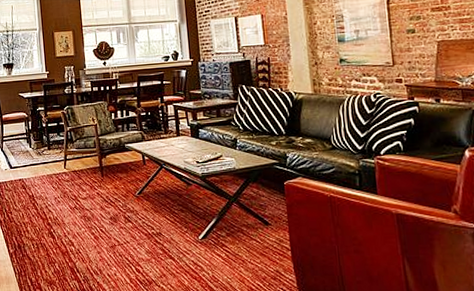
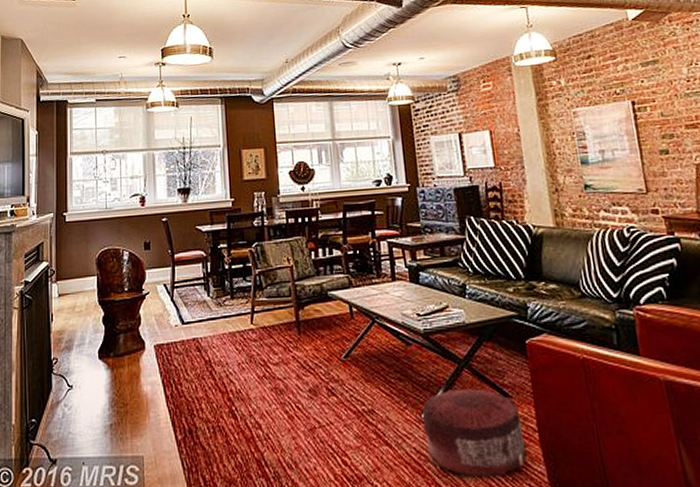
pouf: none [199,218,282,282] -> present [422,388,527,476]

